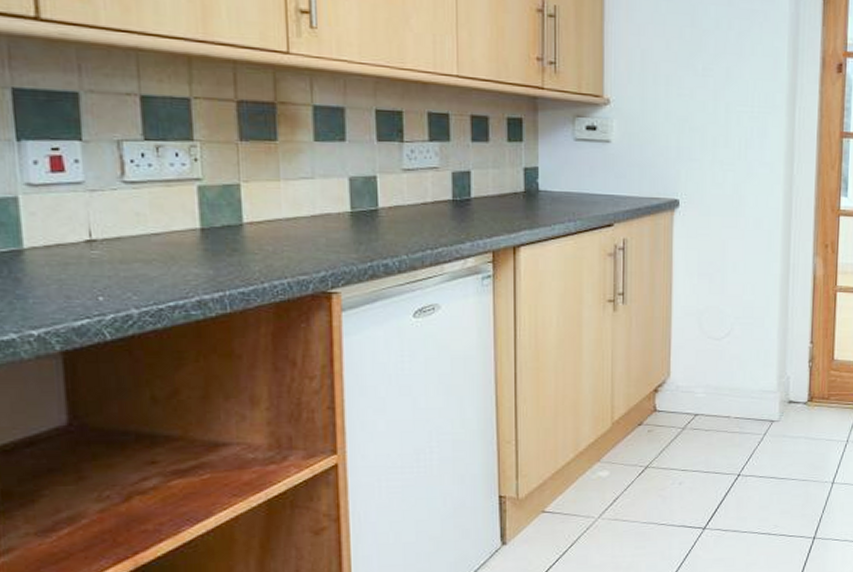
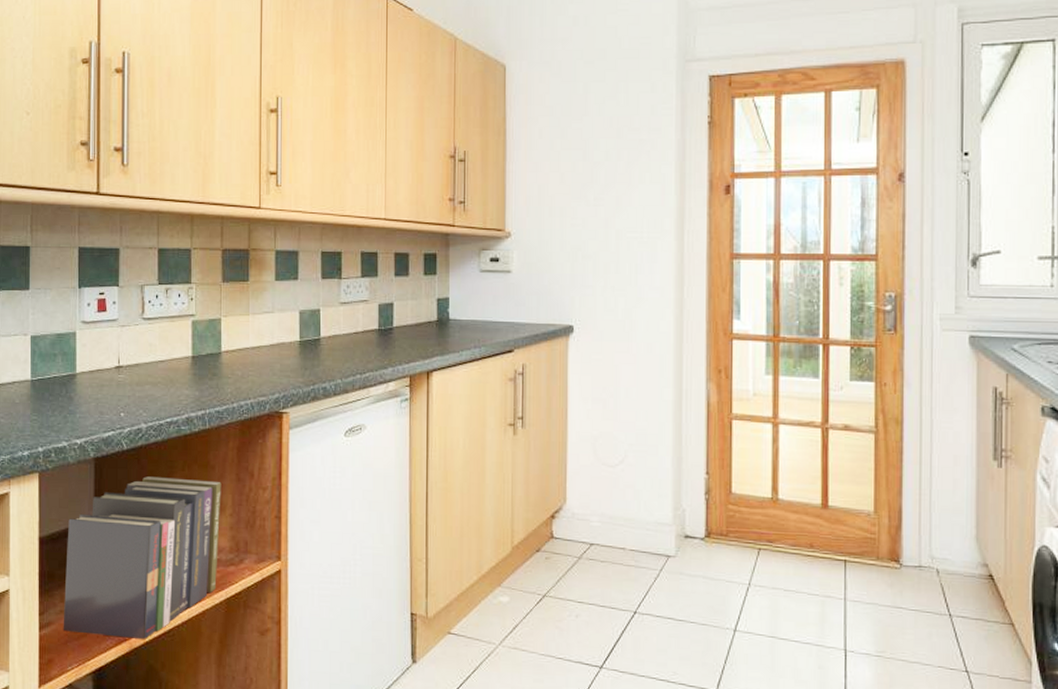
books: none [28,370,253,557] -> present [63,476,221,639]

